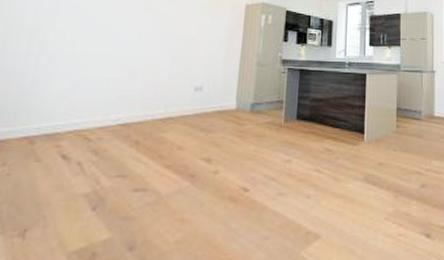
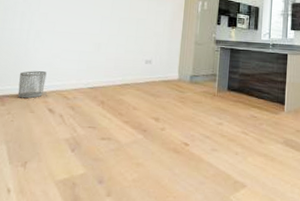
waste bin: none [18,106,62,143] -> present [17,71,47,99]

